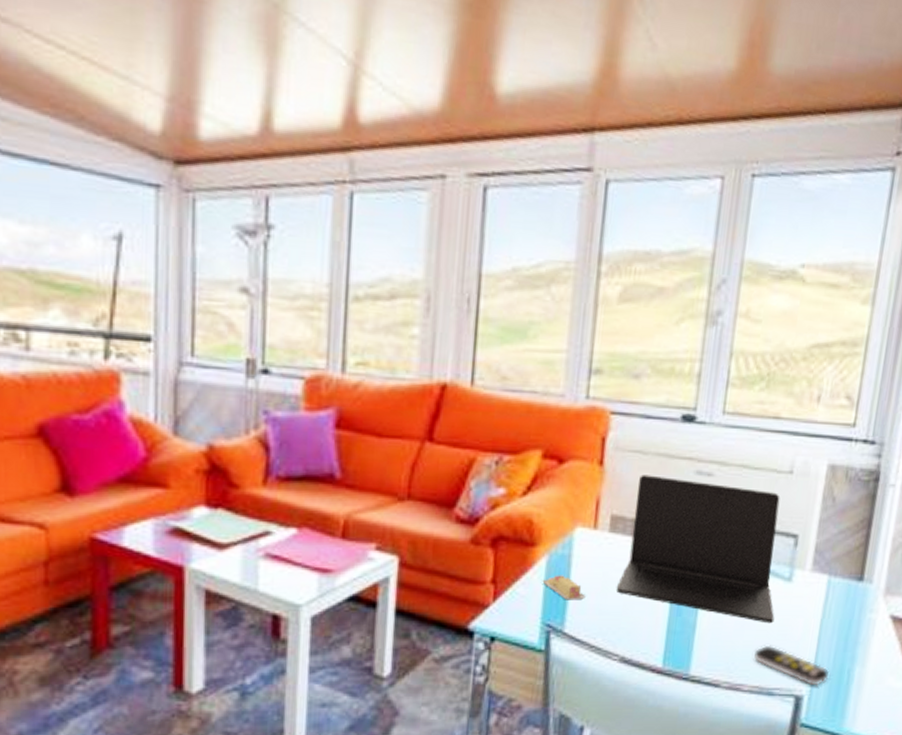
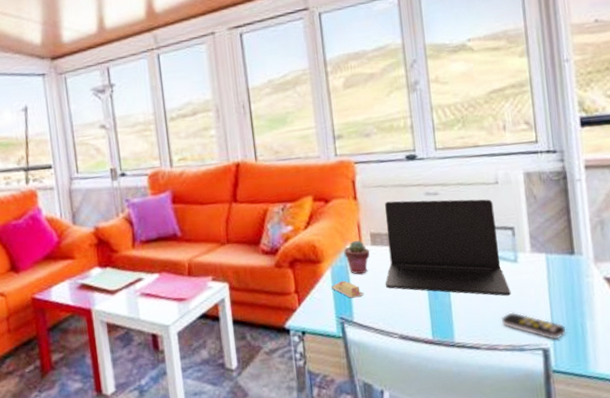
potted succulent: none [569,521,605,570] -> present [343,240,370,275]

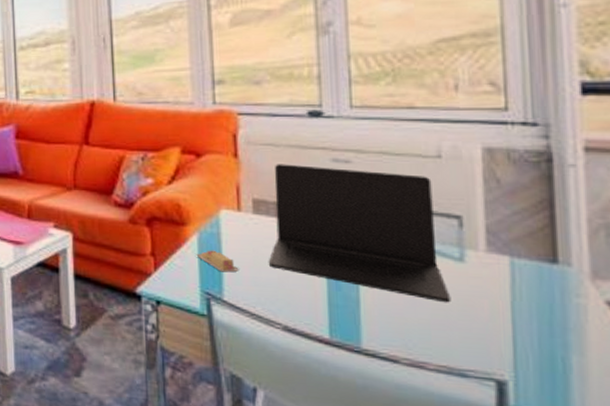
potted succulent: present [343,240,370,275] -> none [215,205,250,246]
remote control: present [501,312,566,340] -> none [433,324,537,372]

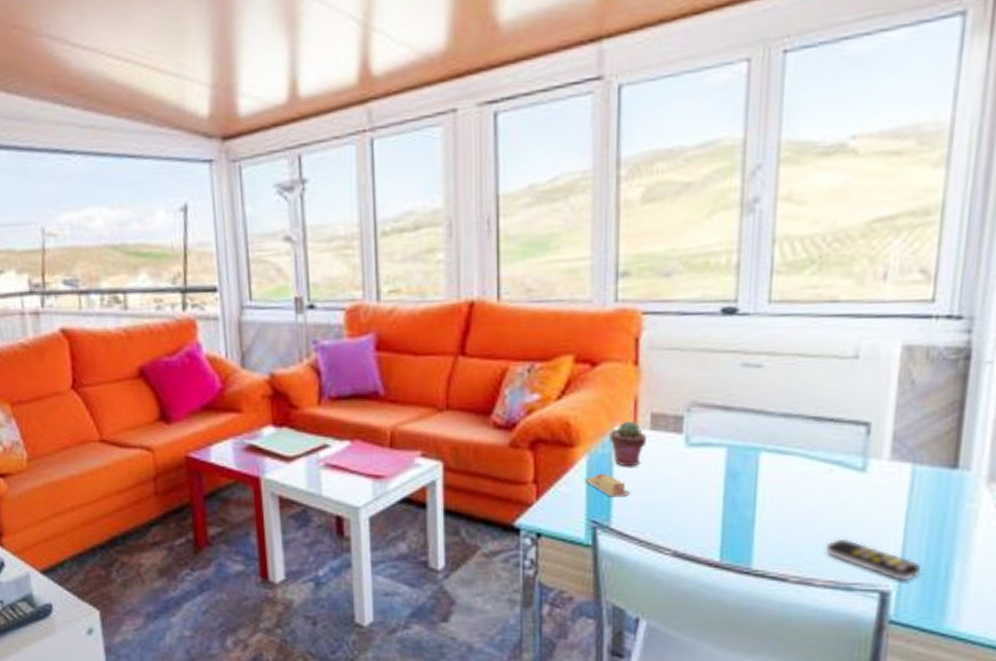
potted succulent: none [215,205,250,246] -> present [608,420,646,467]
laptop: present [268,164,451,303] -> none [662,371,848,516]
remote control: none [433,324,537,372] -> present [825,538,922,581]

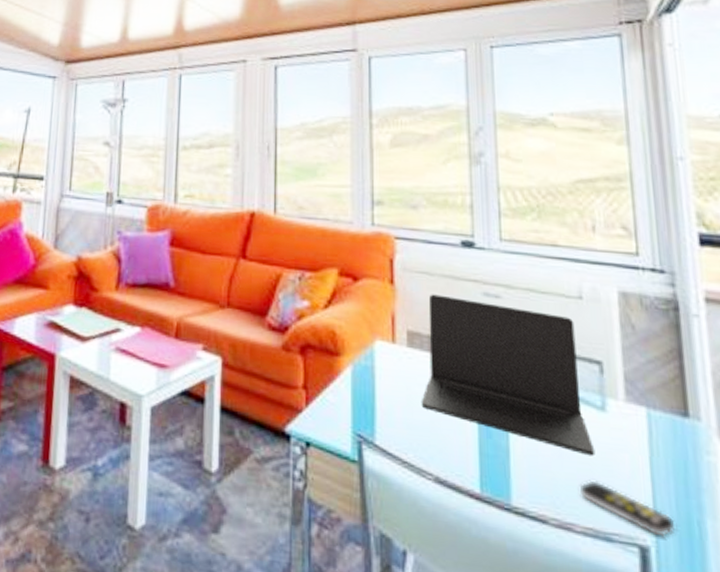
sticky notes: present [584,473,630,497] -> none [349,385,392,412]
potted succulent: present [608,420,646,467] -> none [370,335,404,382]
laptop: none [662,371,848,516] -> present [421,294,595,457]

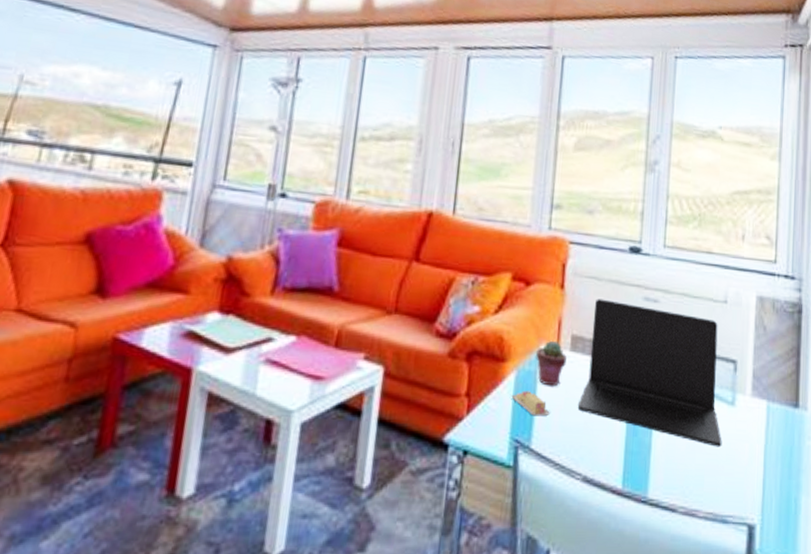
sticky notes: none [349,385,392,412] -> present [511,390,550,416]
potted succulent: none [370,335,404,382] -> present [535,340,567,386]
remote control: present [579,480,675,537] -> none [705,469,778,515]

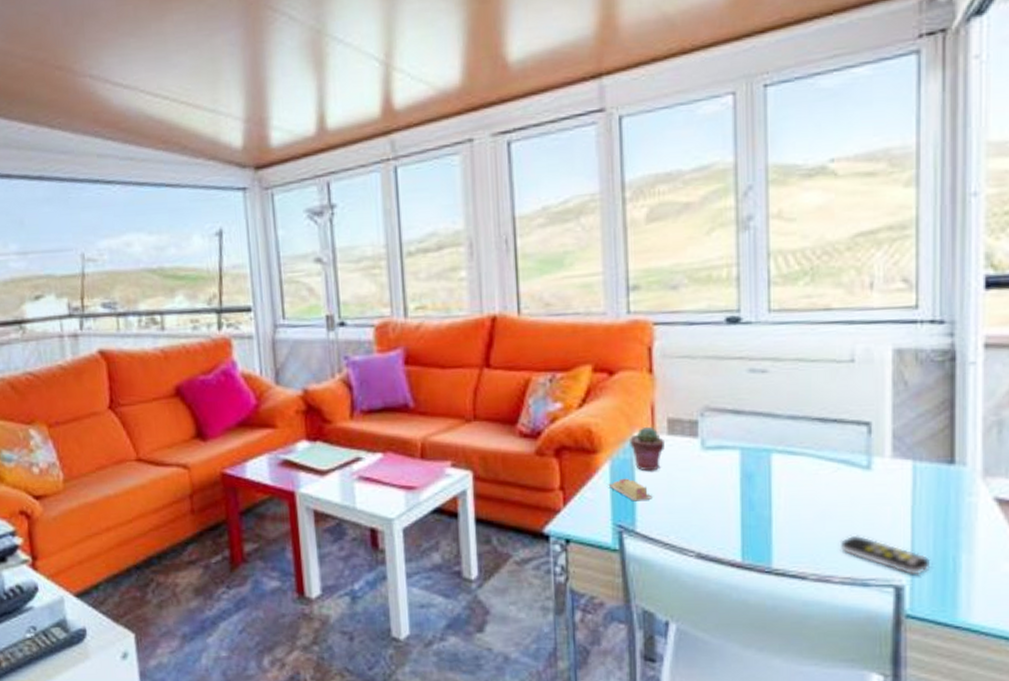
laptop: present [577,298,722,448] -> none [682,377,858,514]
remote control: none [705,469,778,515] -> present [839,535,931,576]

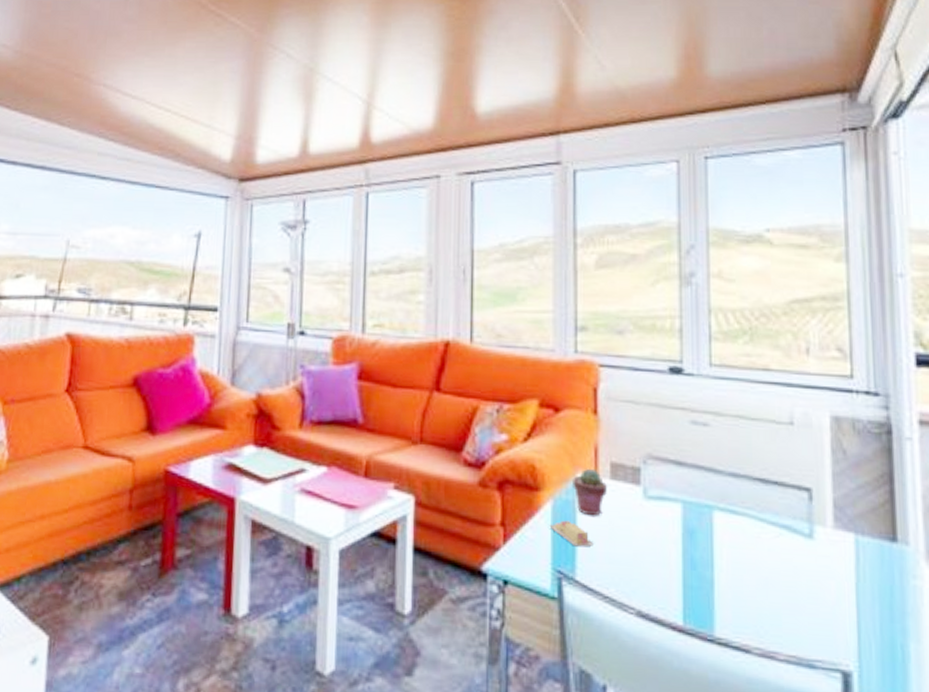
remote control: present [839,535,931,576] -> none [783,608,879,662]

